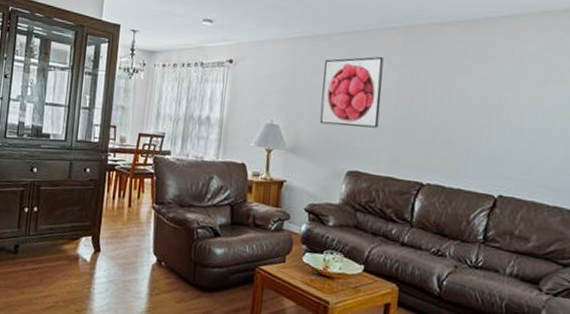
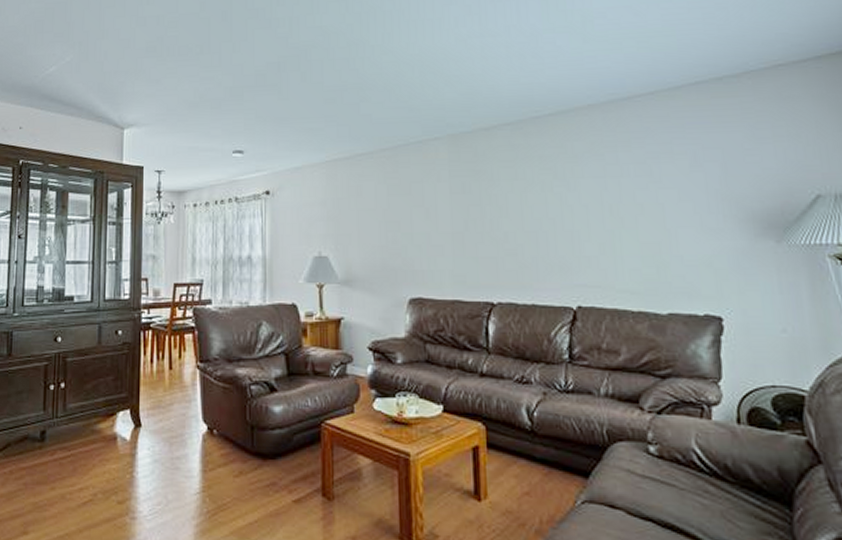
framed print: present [319,57,384,128] -> none [368,171,436,250]

